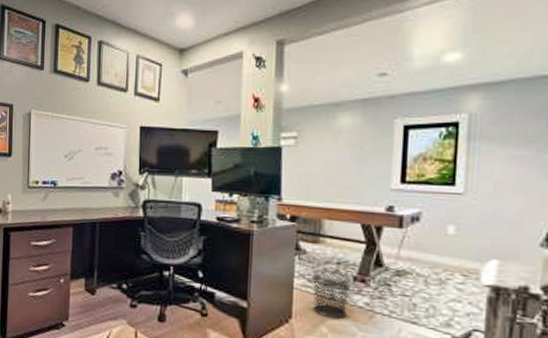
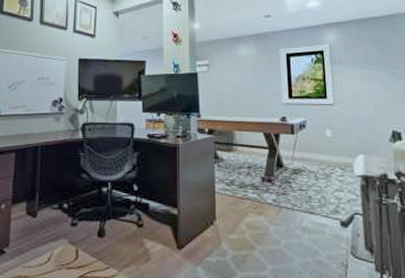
waste bin: present [312,269,352,319] -> none [229,174,261,216]

